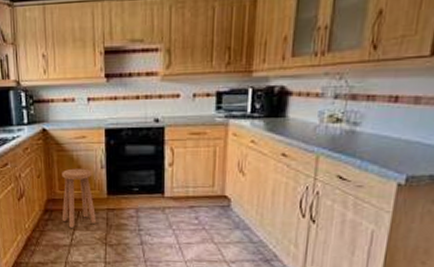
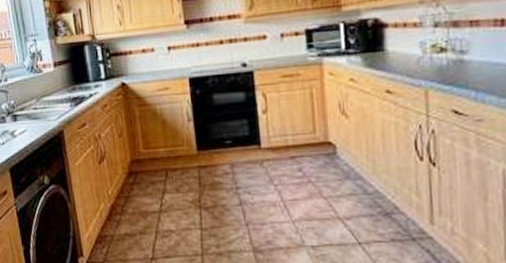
stool: present [62,168,97,228] -> none [145,123,188,191]

